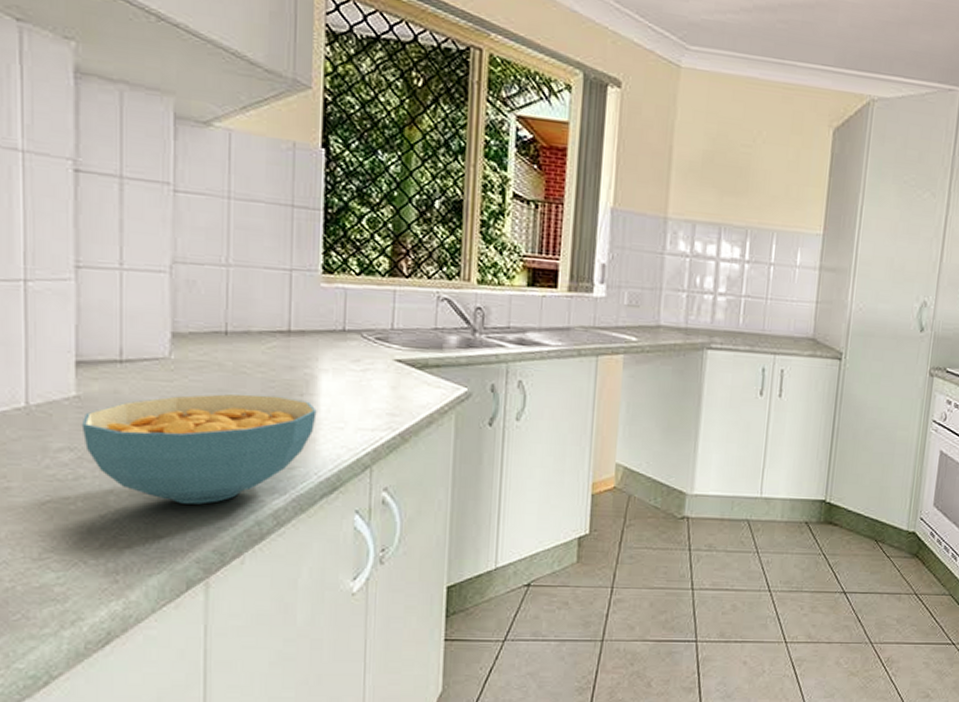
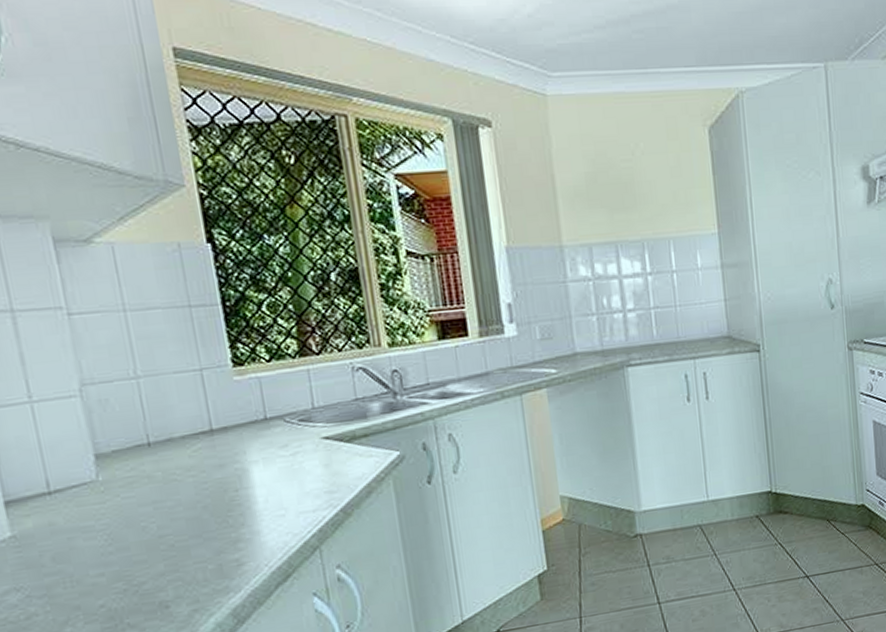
cereal bowl: present [81,393,317,505] -> none [22,495,256,621]

